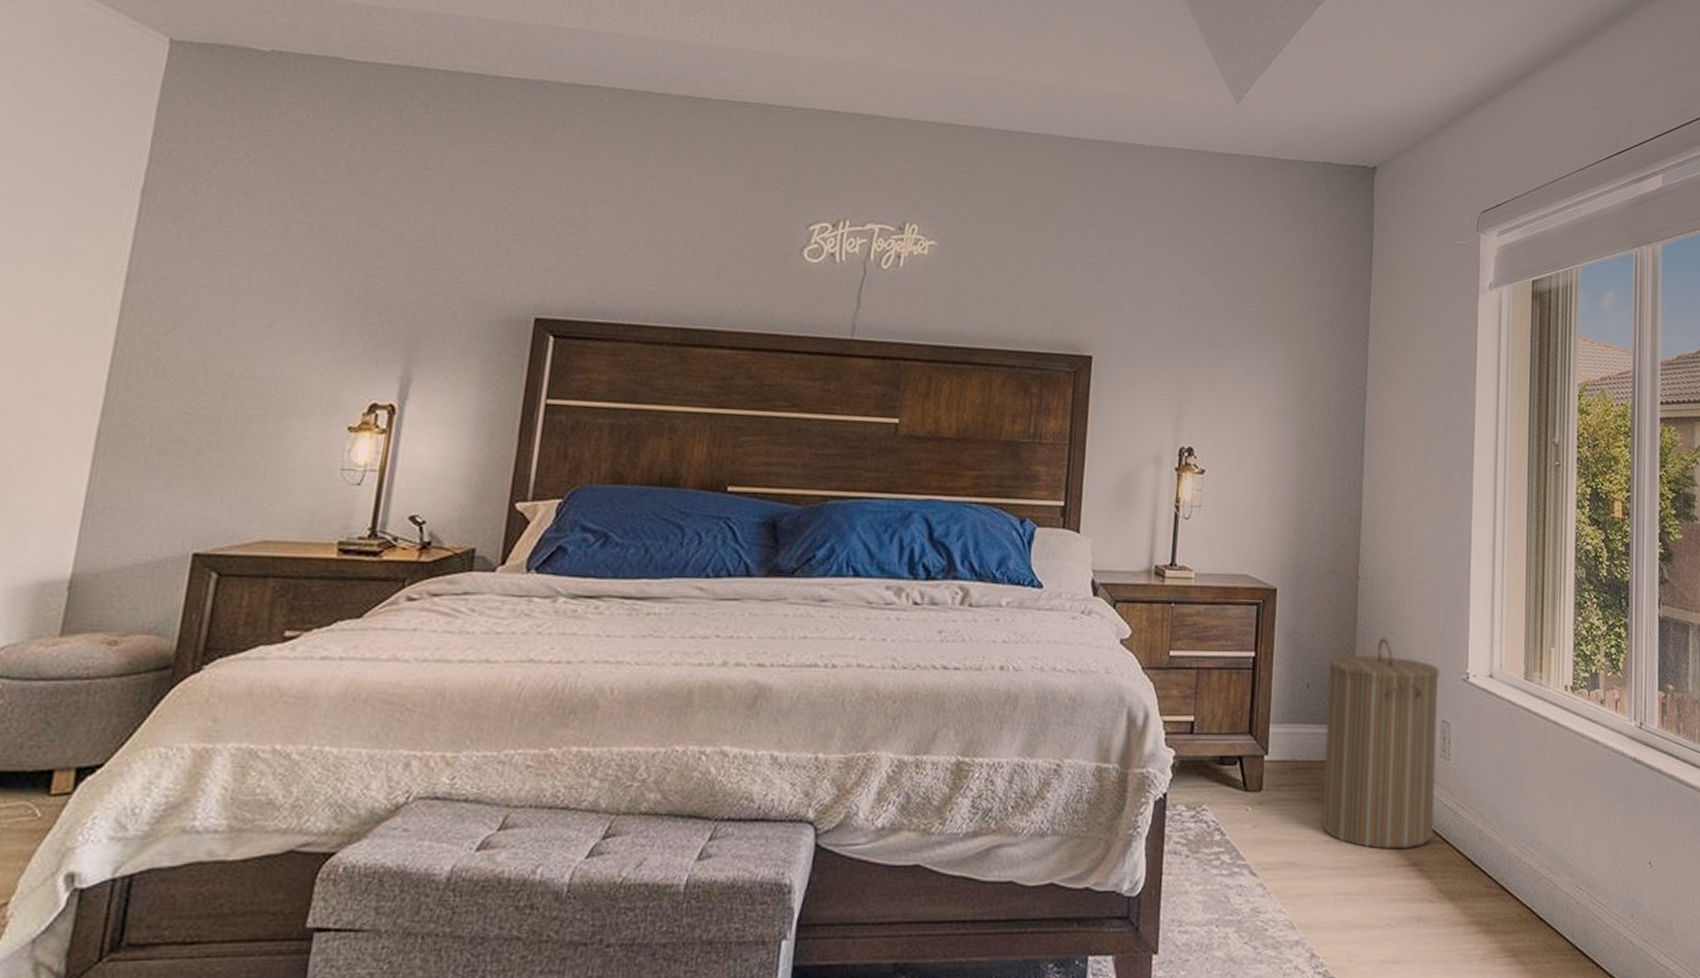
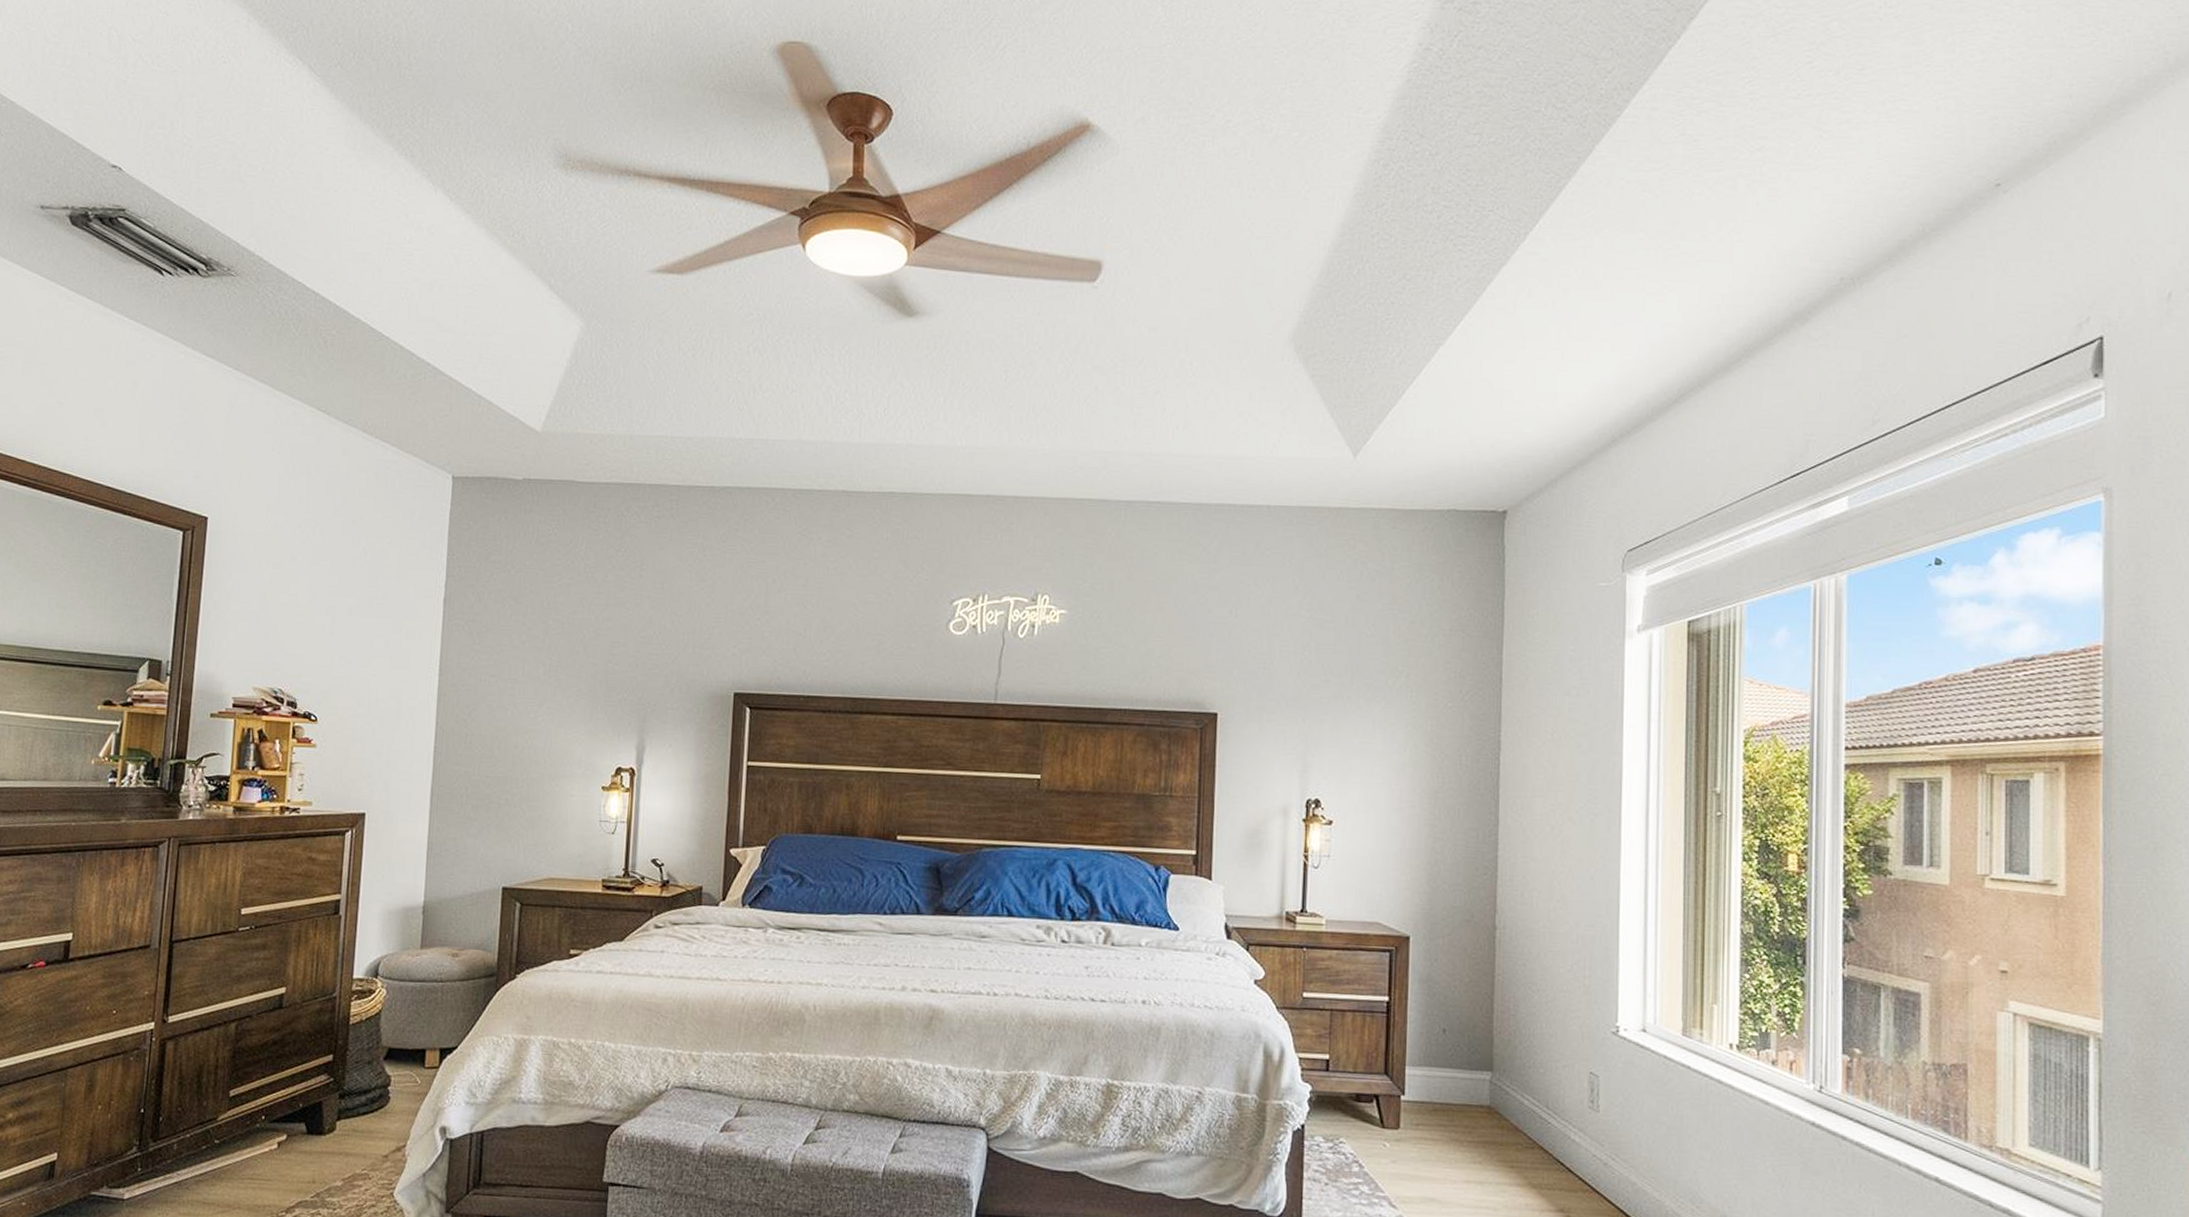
laundry hamper: present [1322,638,1440,849] -> none [1462,988,1587,1195]

